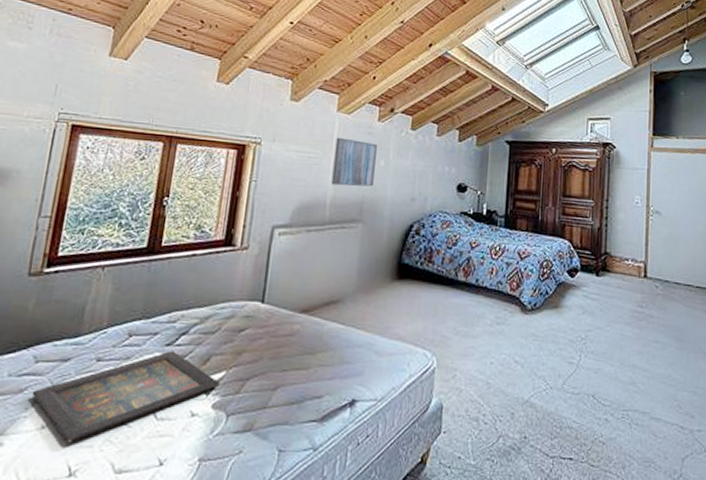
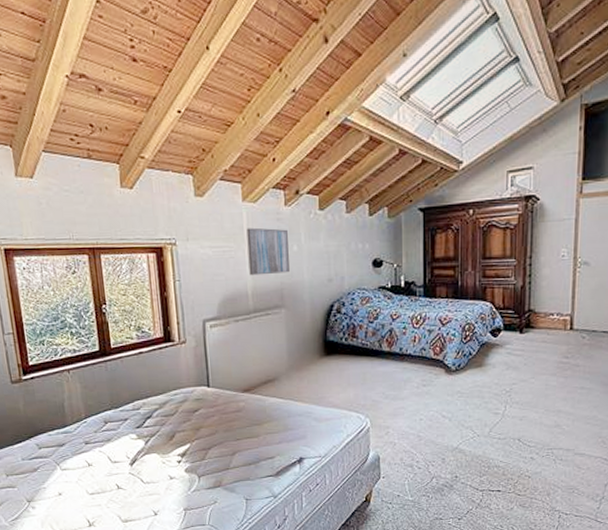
icon panel: present [31,351,219,444] -> none [43,432,187,504]

